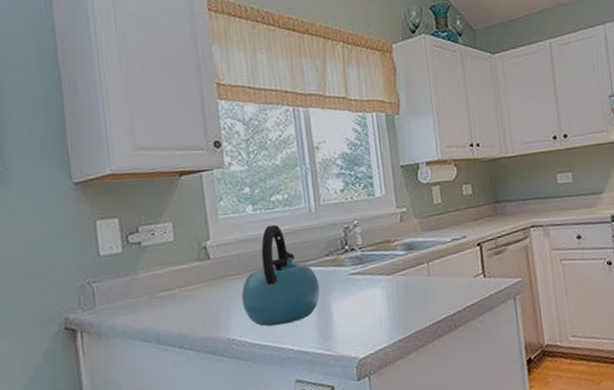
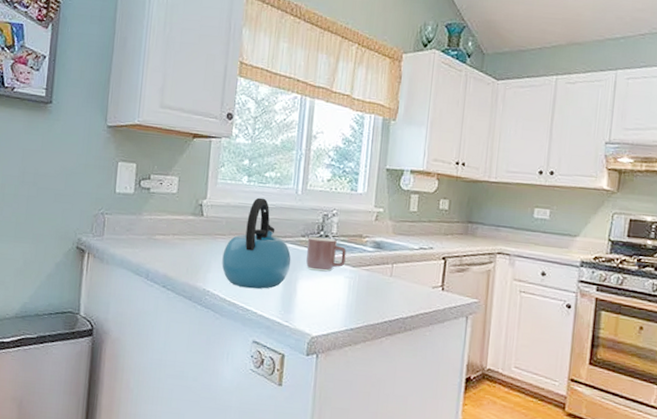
mug: none [332,251,378,290] -> present [306,237,347,272]

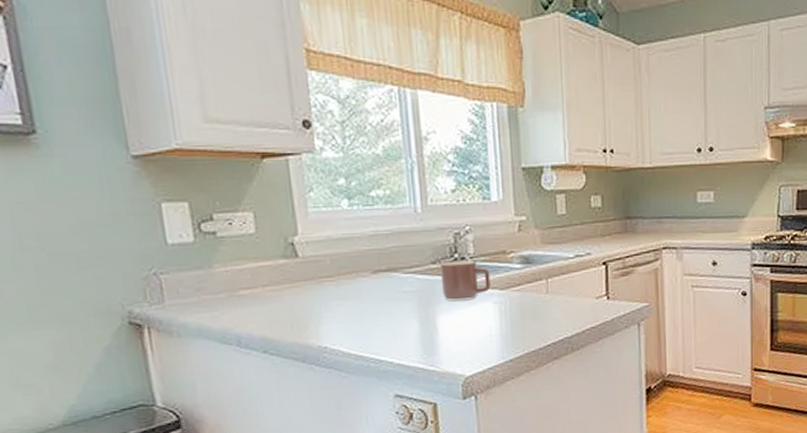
kettle: present [221,197,291,289] -> none [334,223,425,336]

